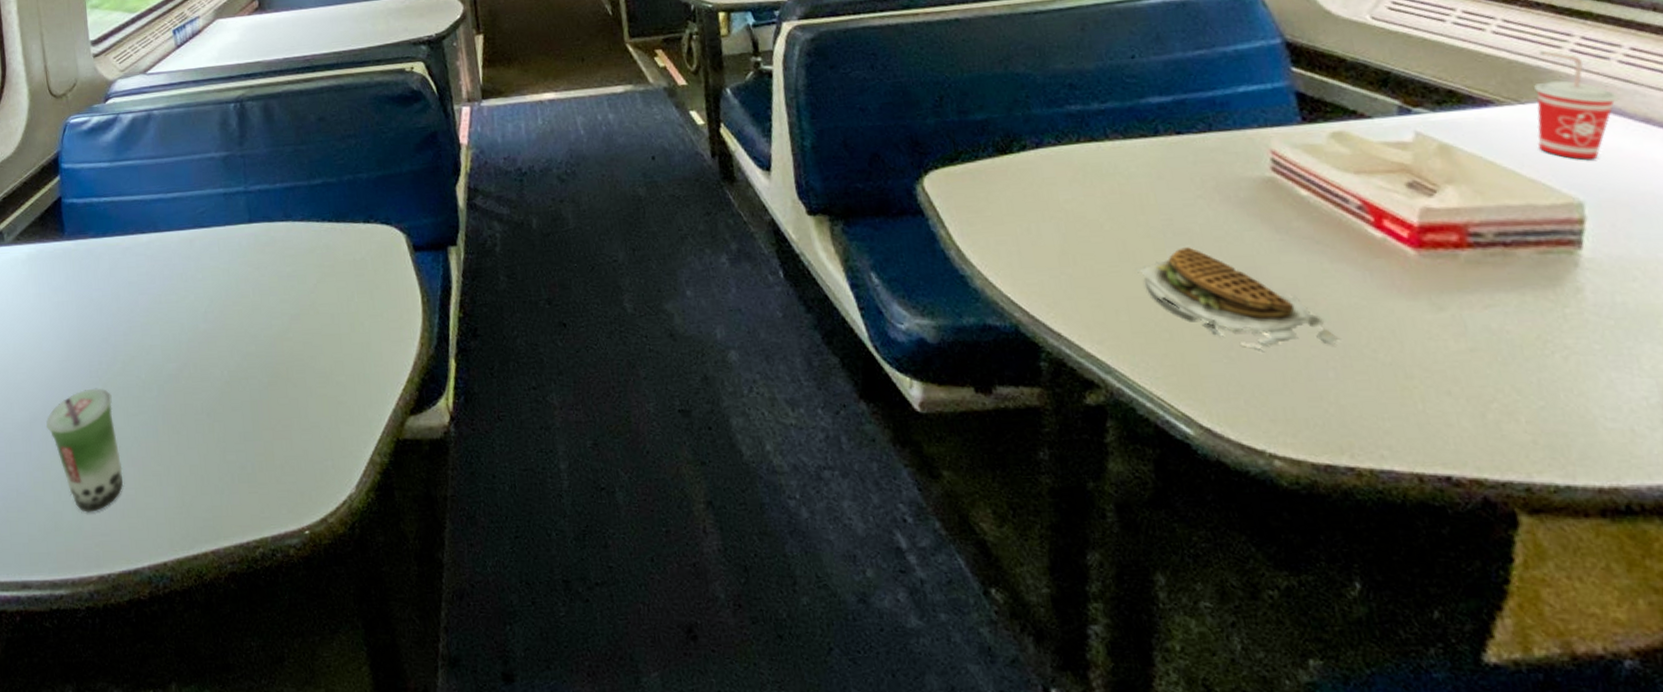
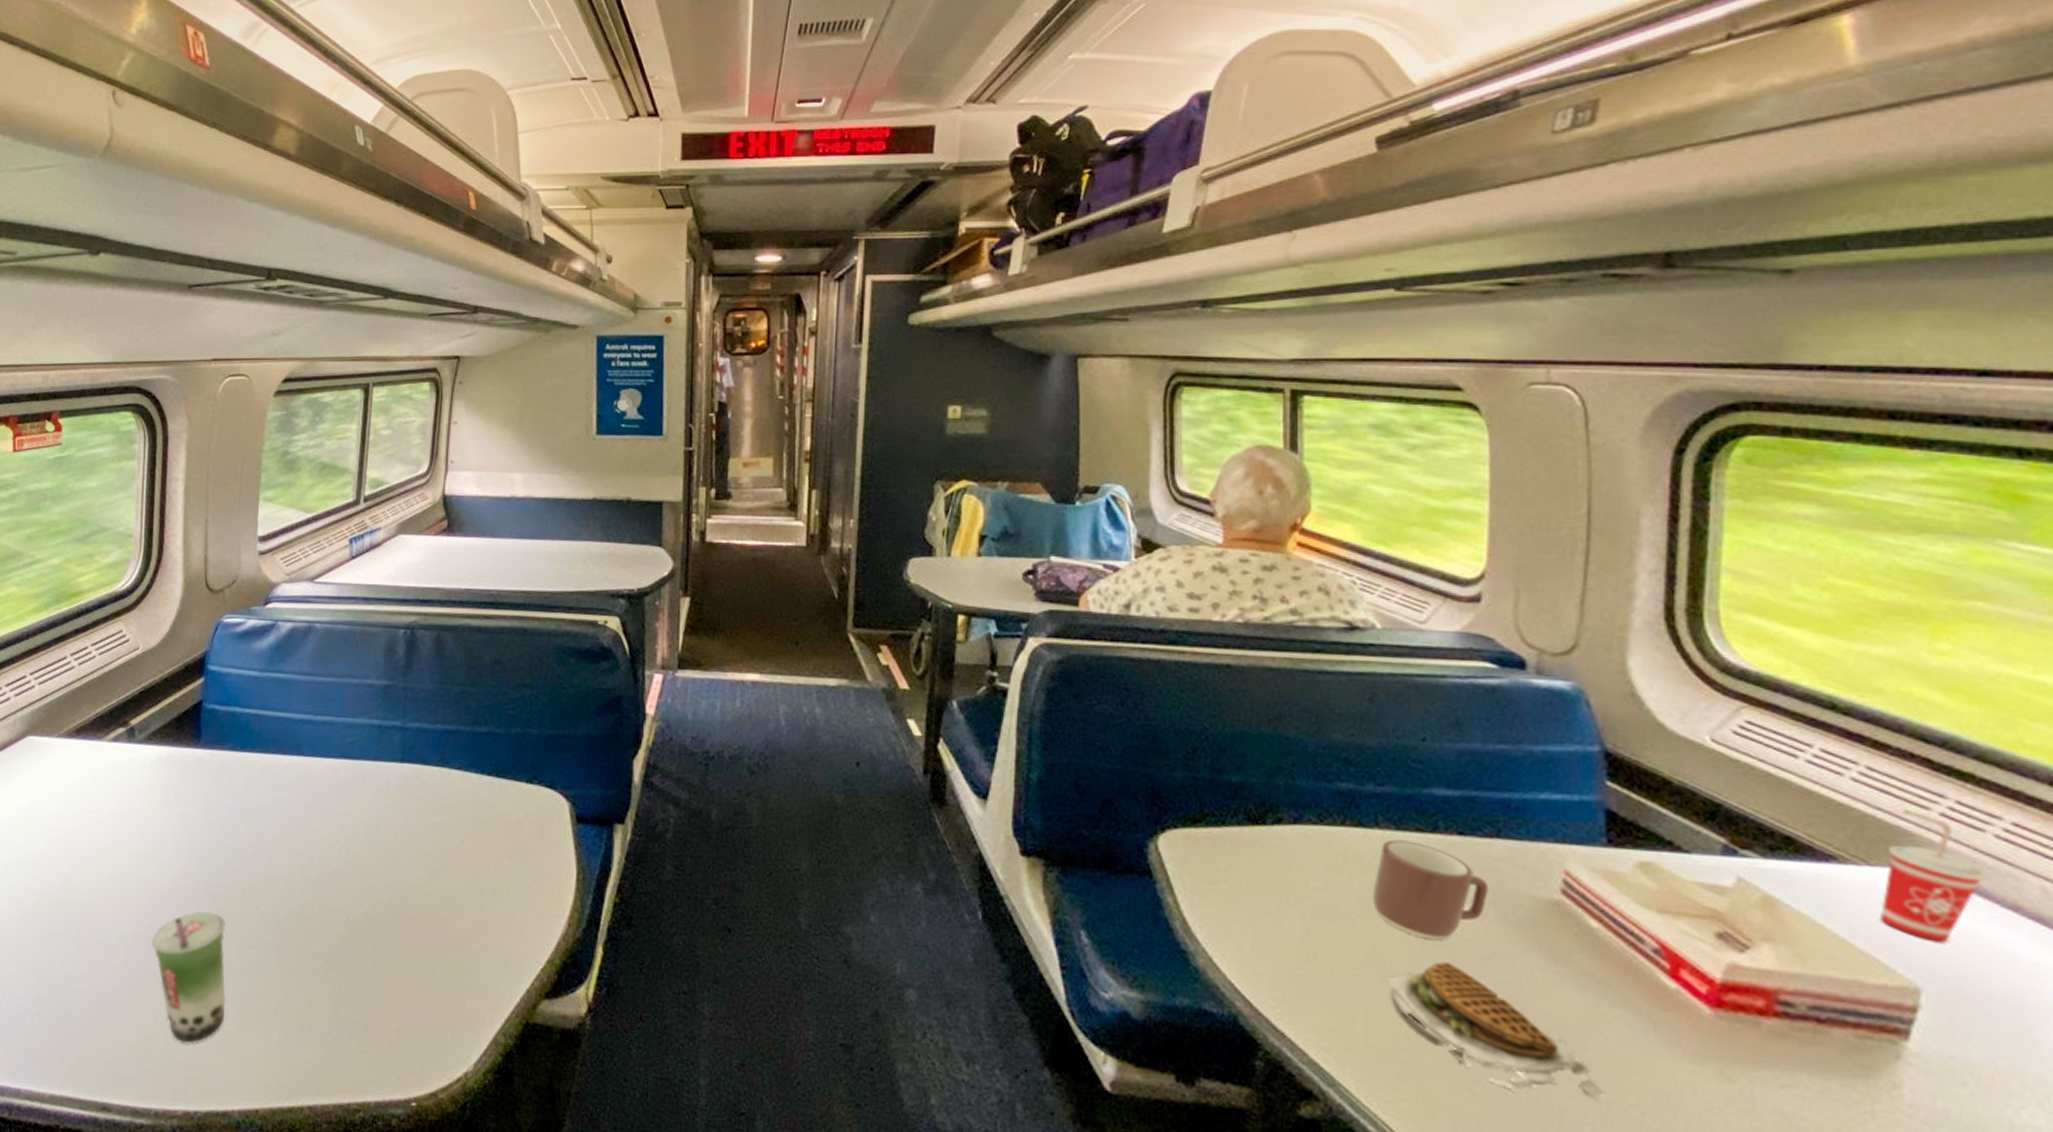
mug: none [1113,146,1211,230] -> present [1373,839,1488,940]

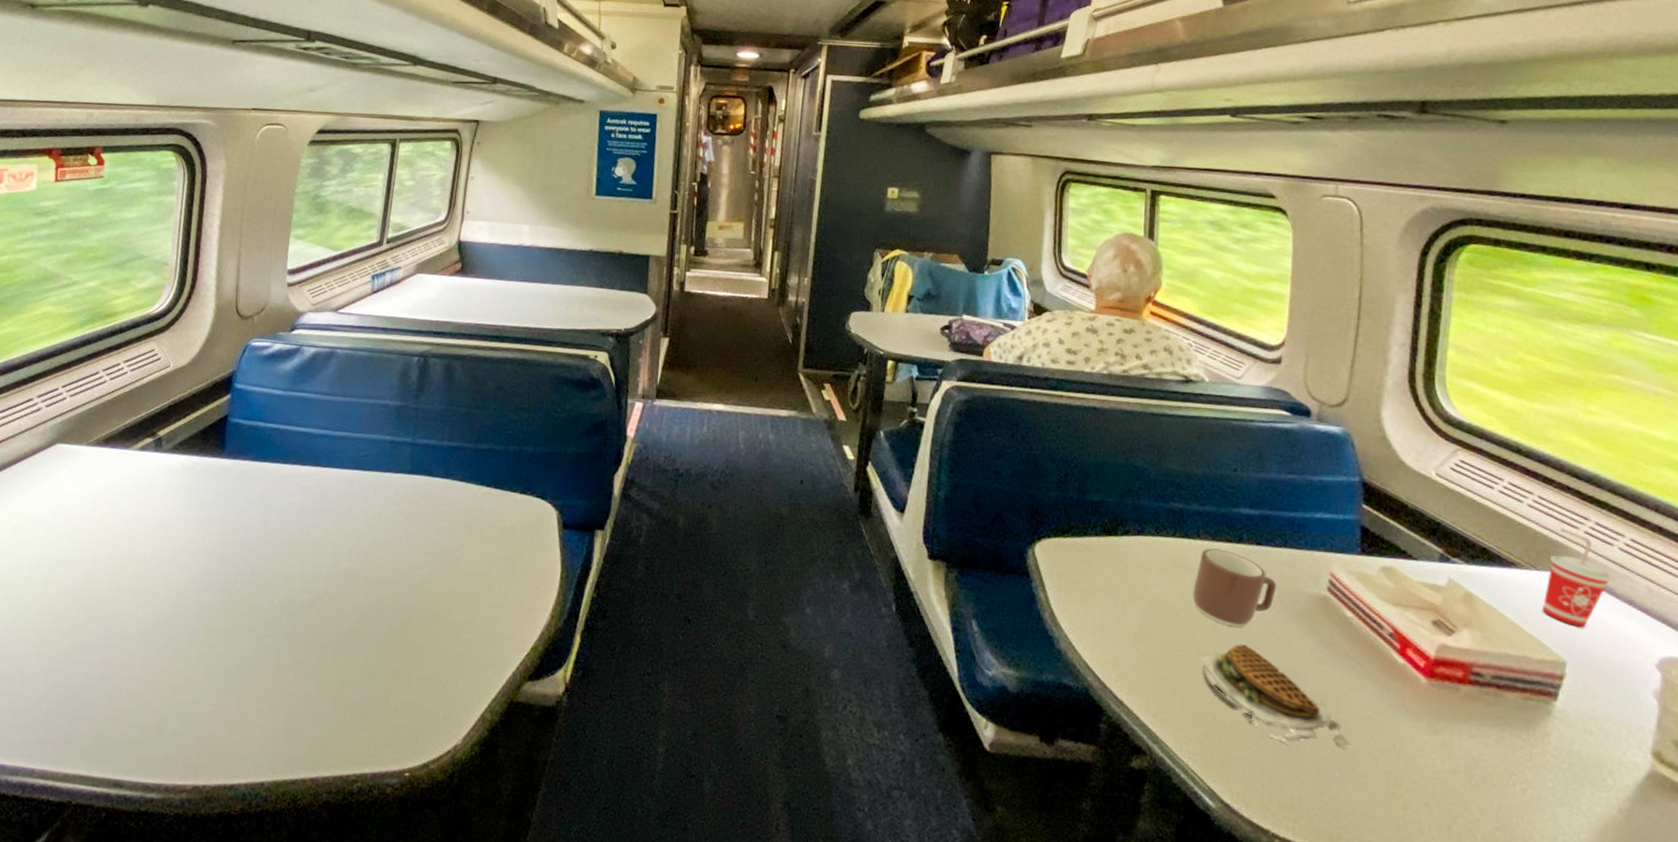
beverage cup: present [152,911,226,1043] -> none [169,605,241,724]

